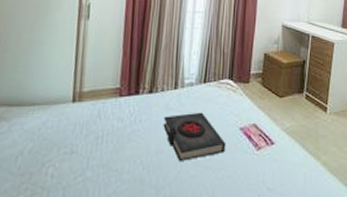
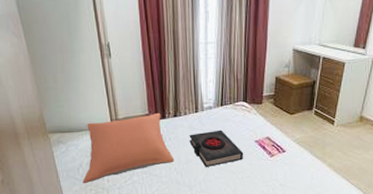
pillow: none [17,86,143,180] -> present [82,112,175,184]

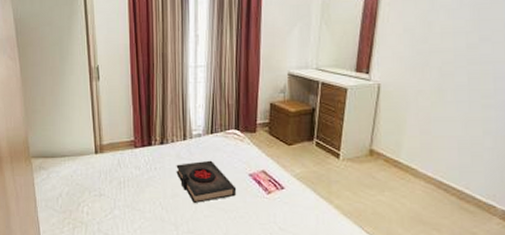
pillow: present [82,112,175,184] -> none [61,139,160,216]

